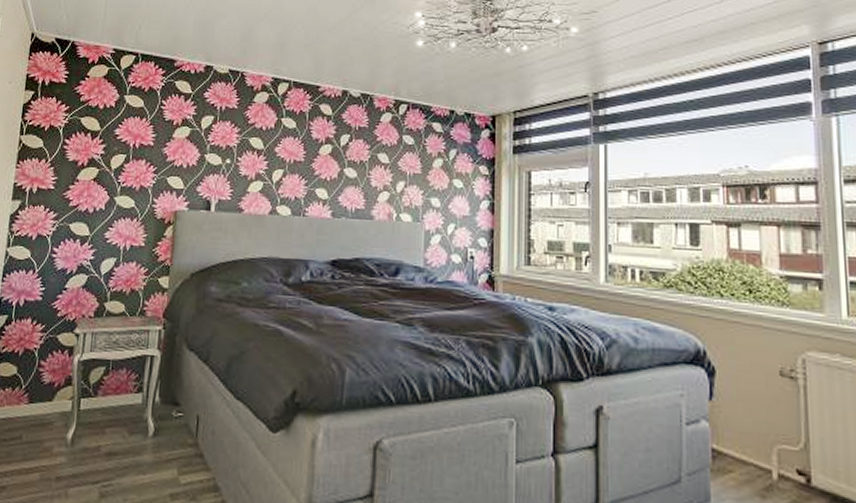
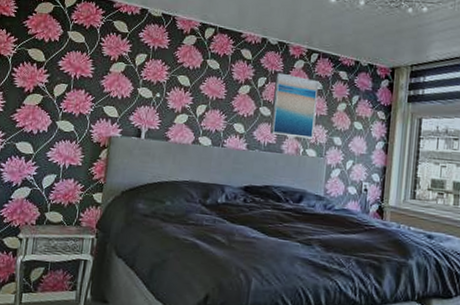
wall art: none [358,128,410,202] -> present [270,72,319,139]

